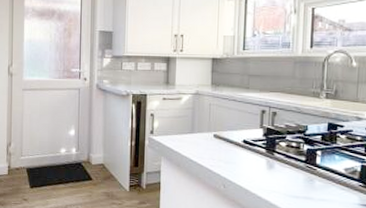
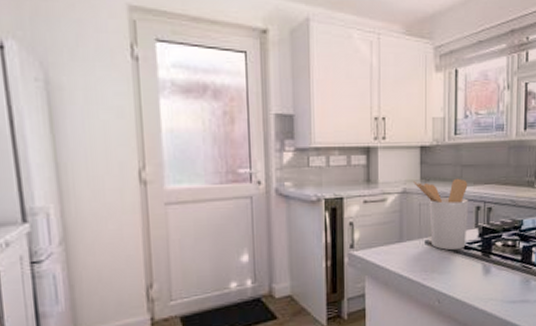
utensil holder: none [205,85,255,145] -> present [413,178,469,251]

